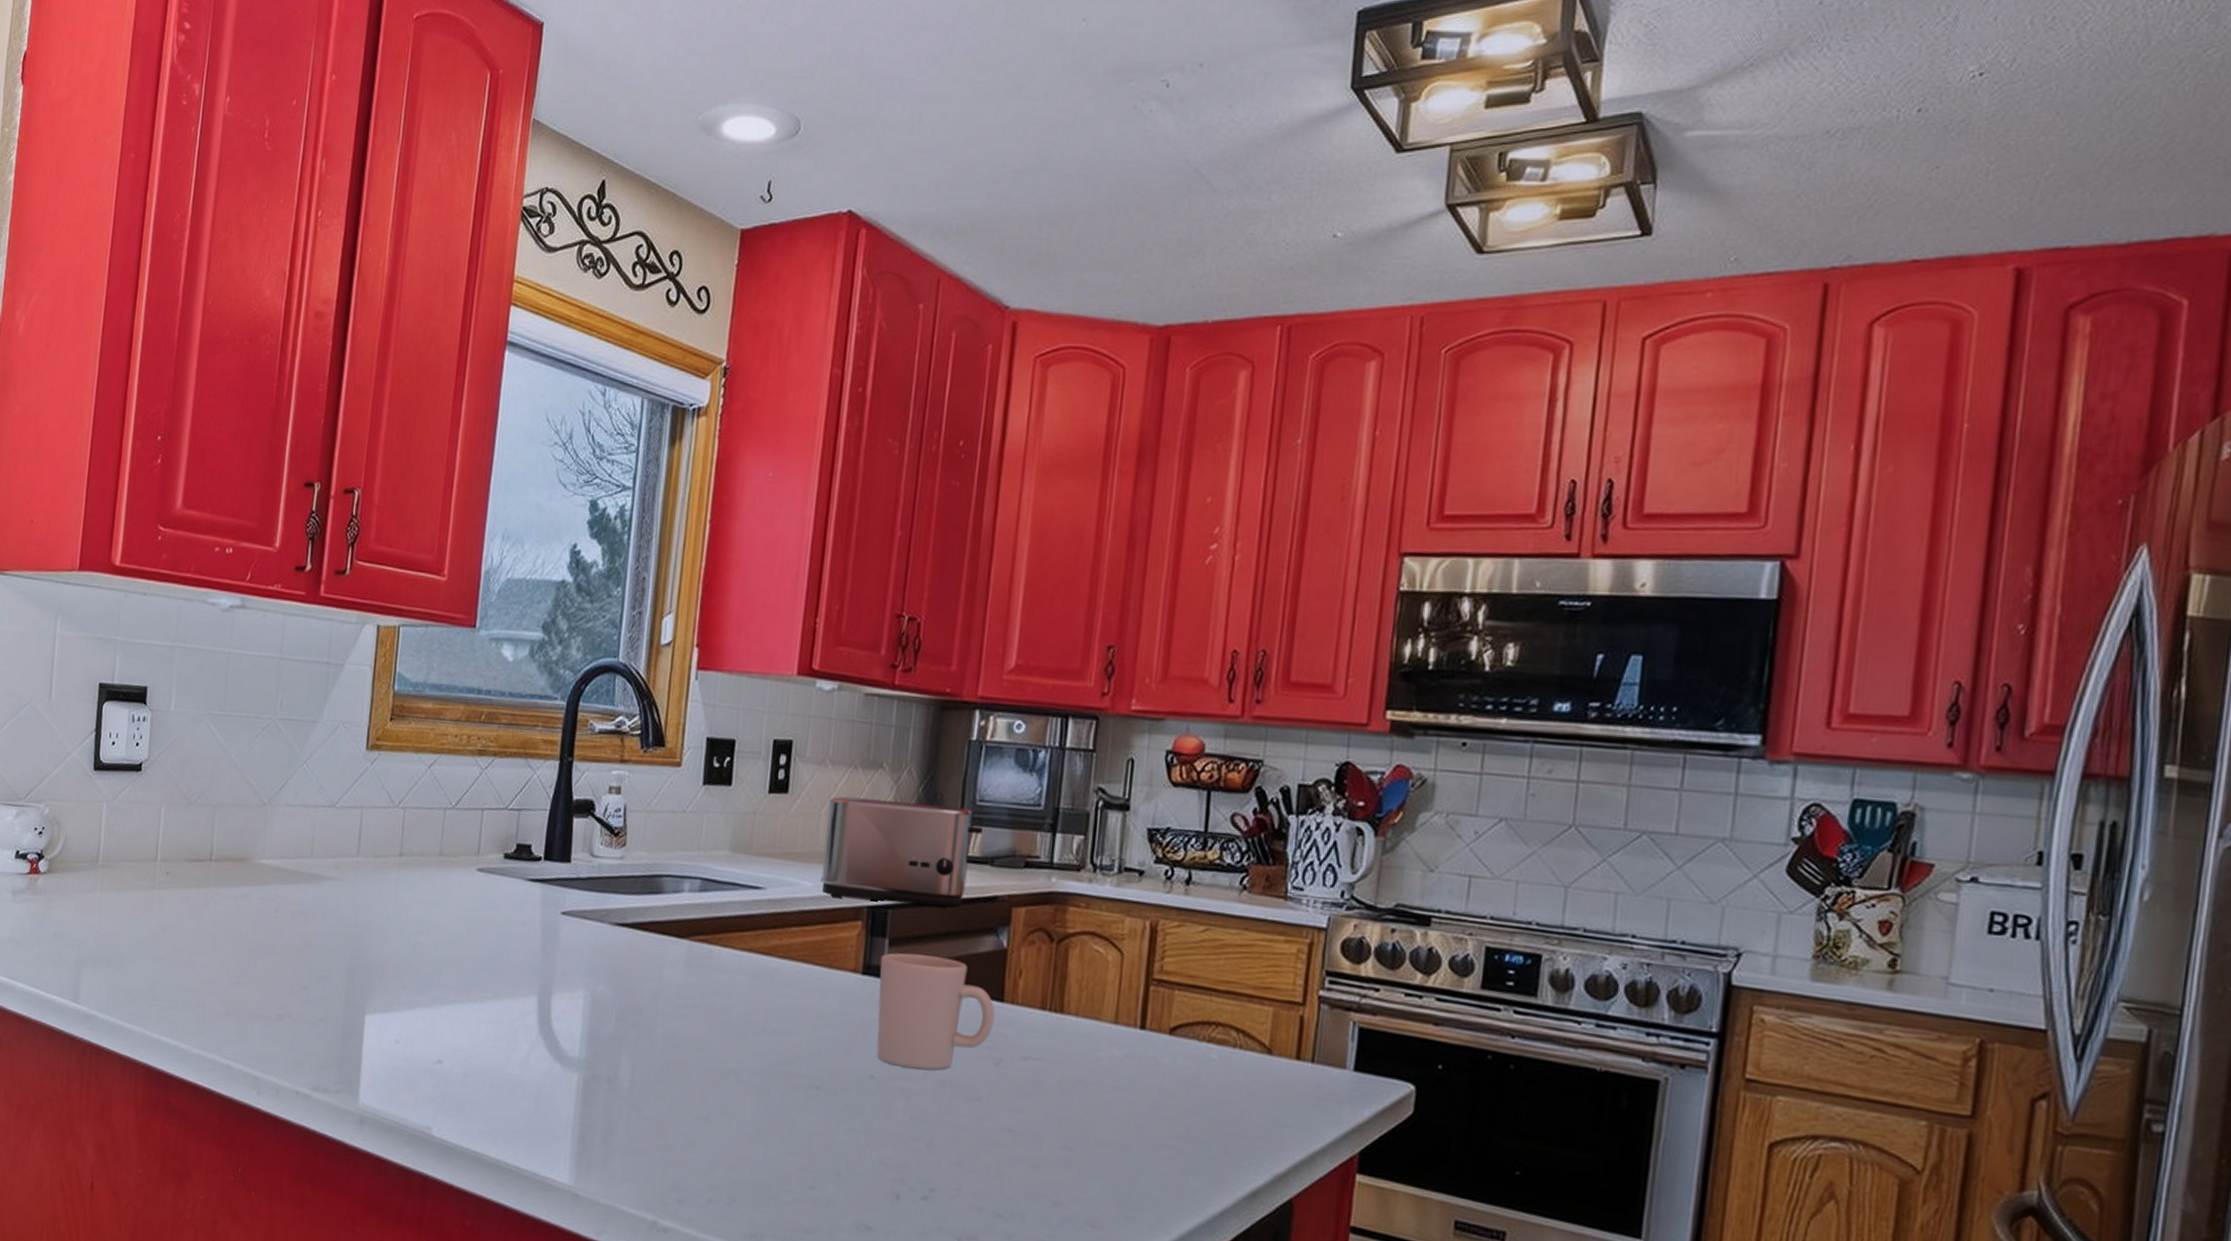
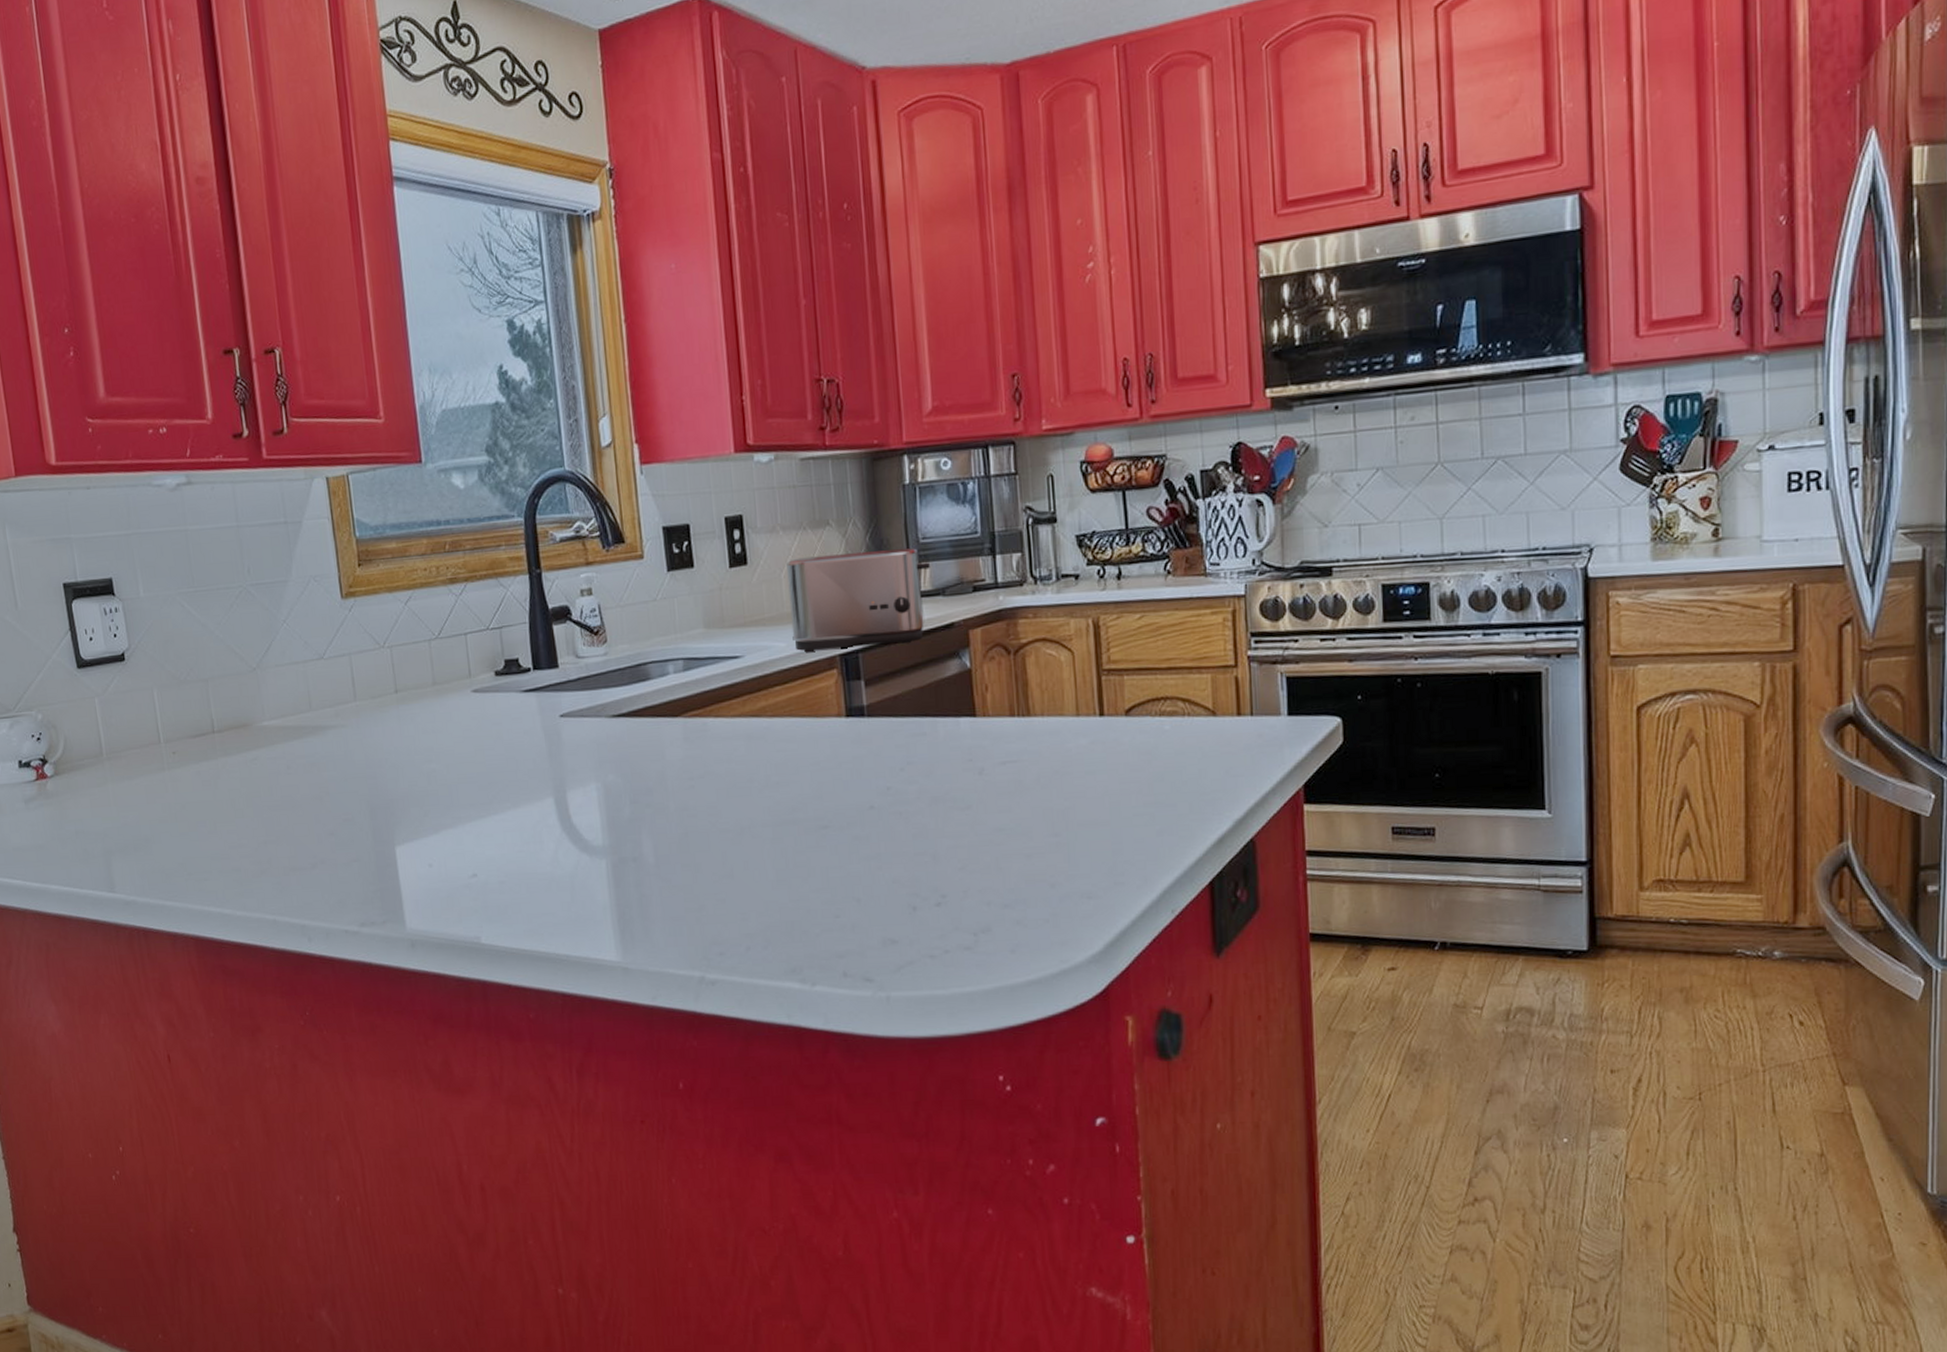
mug: present [876,952,995,1071] -> none [860,687,971,793]

